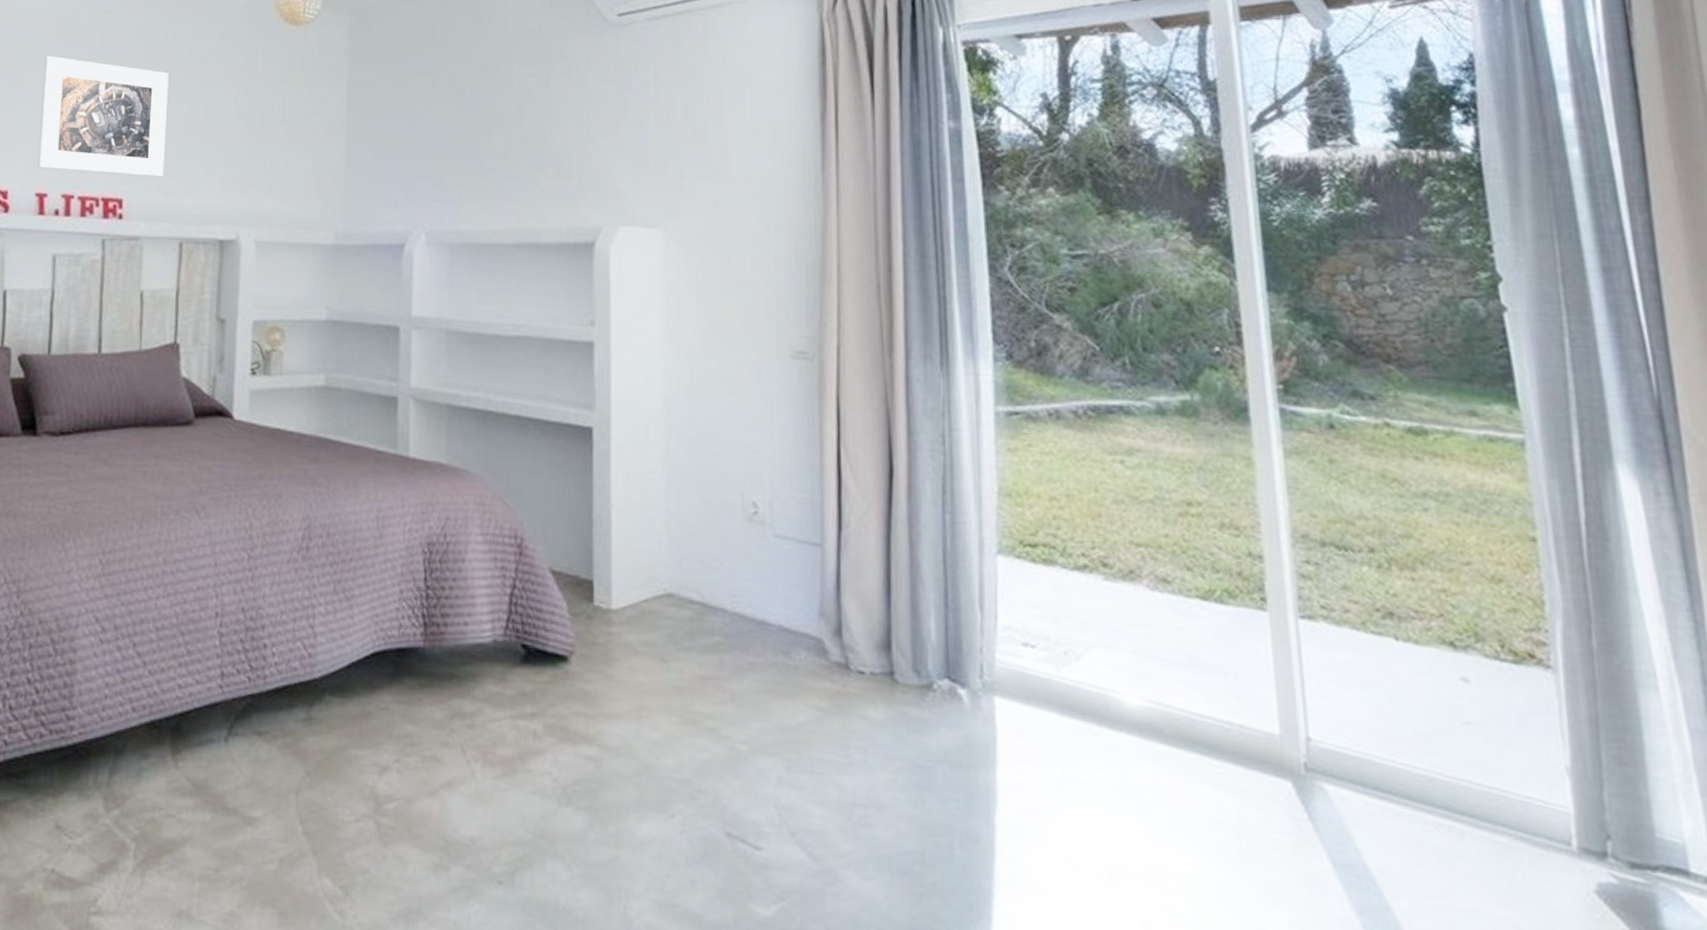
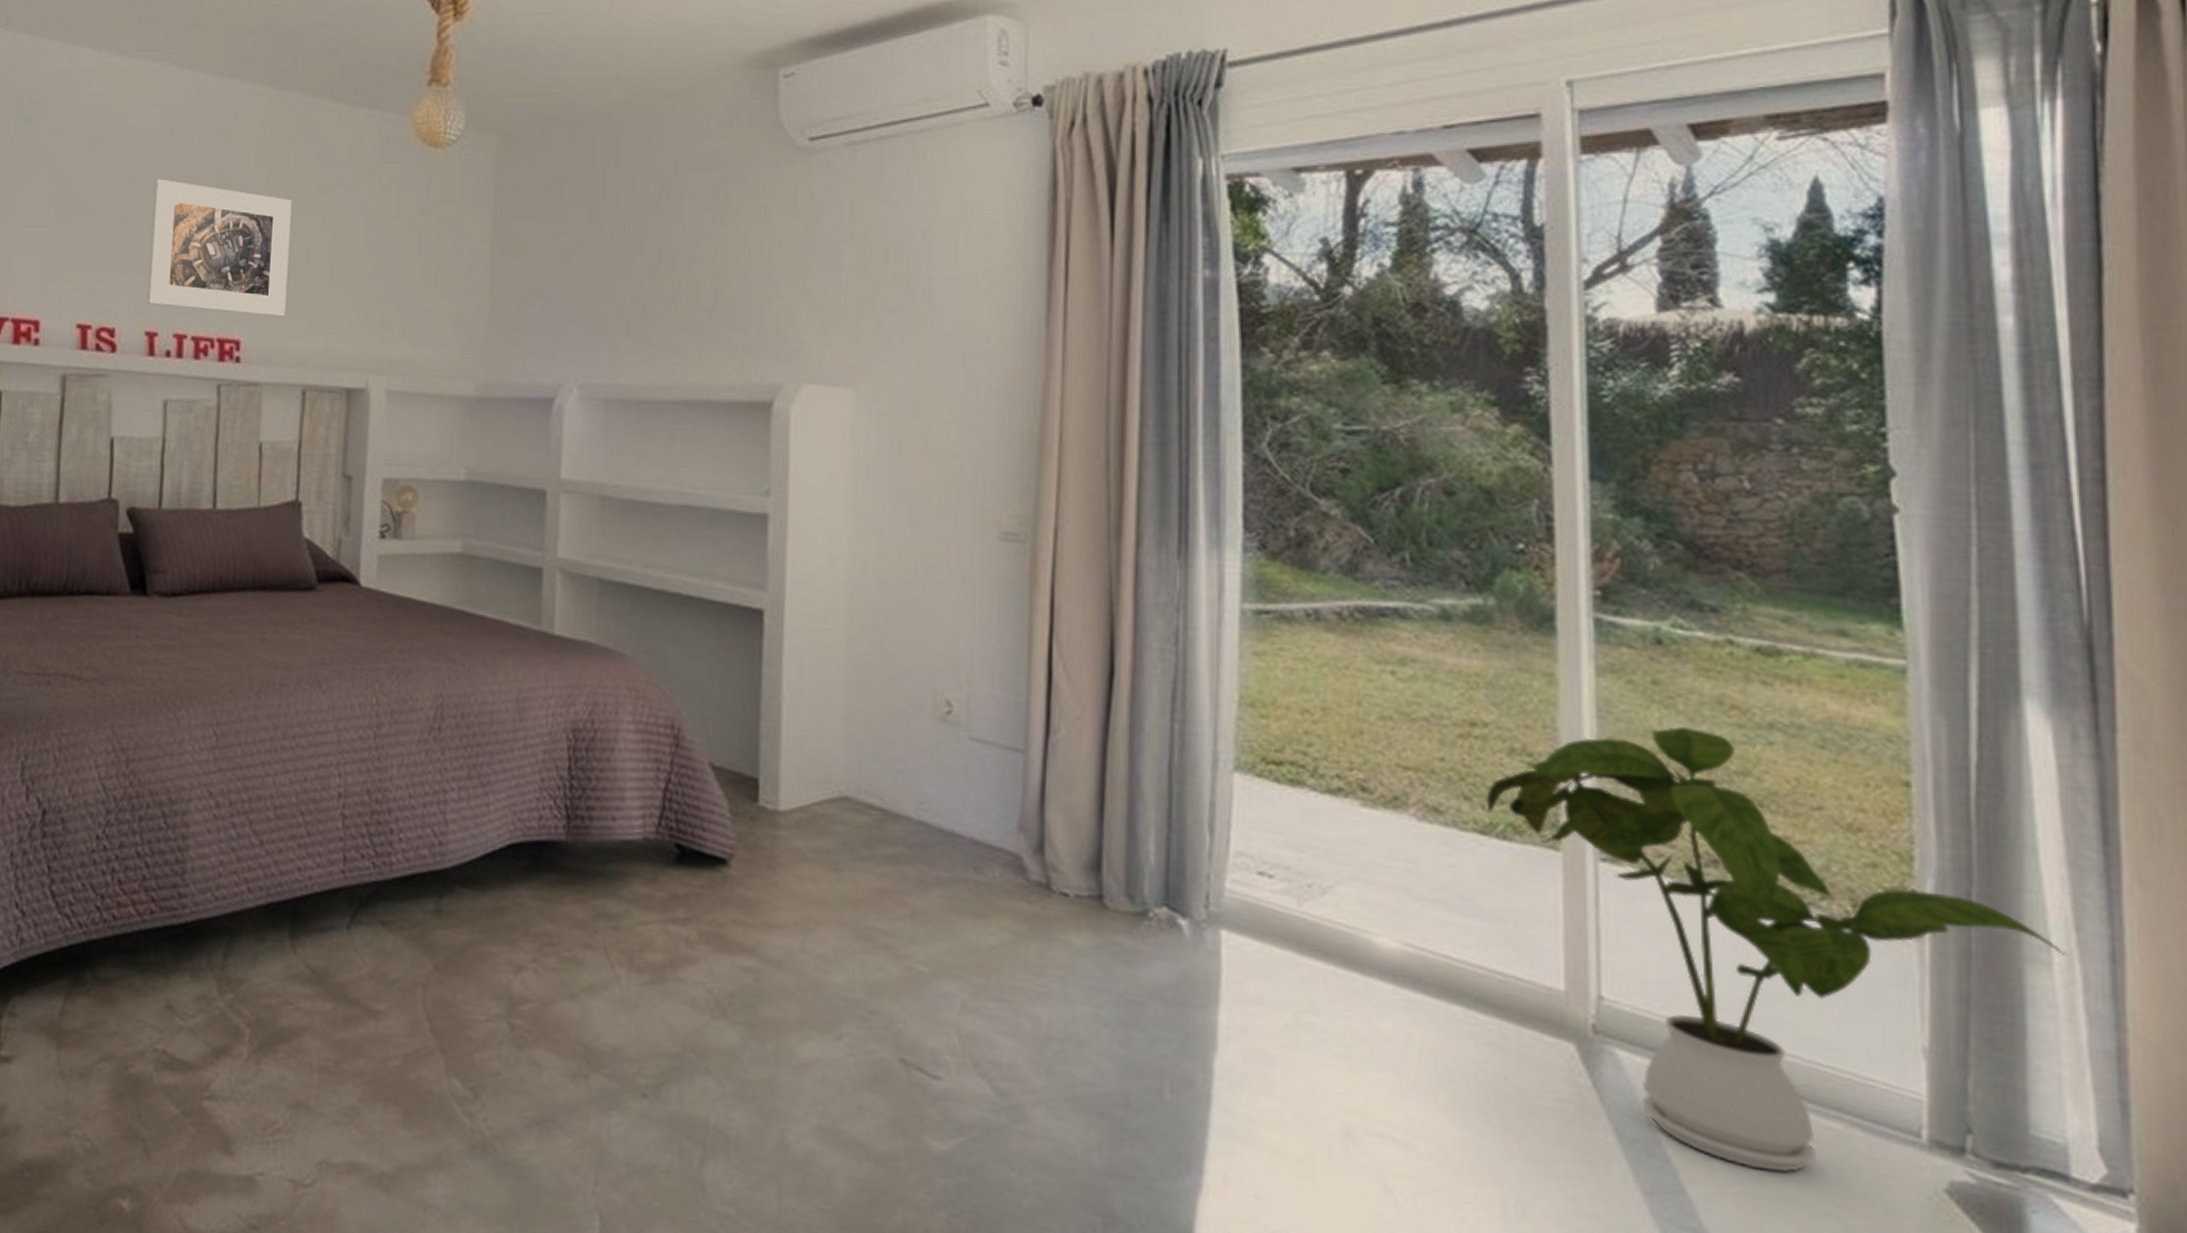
house plant: none [1204,498,1668,885] -> present [1486,726,2066,1172]

